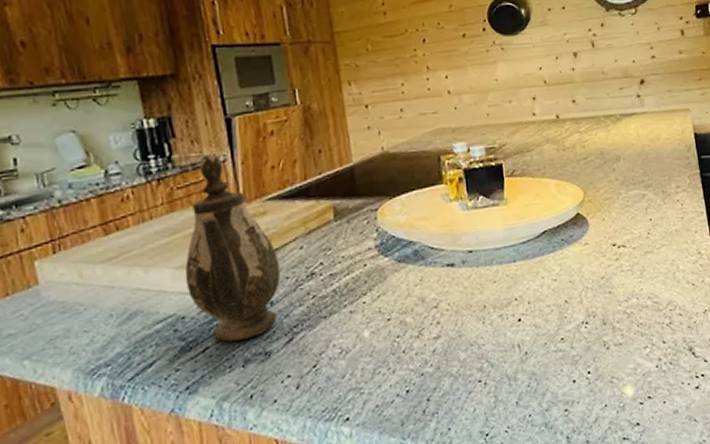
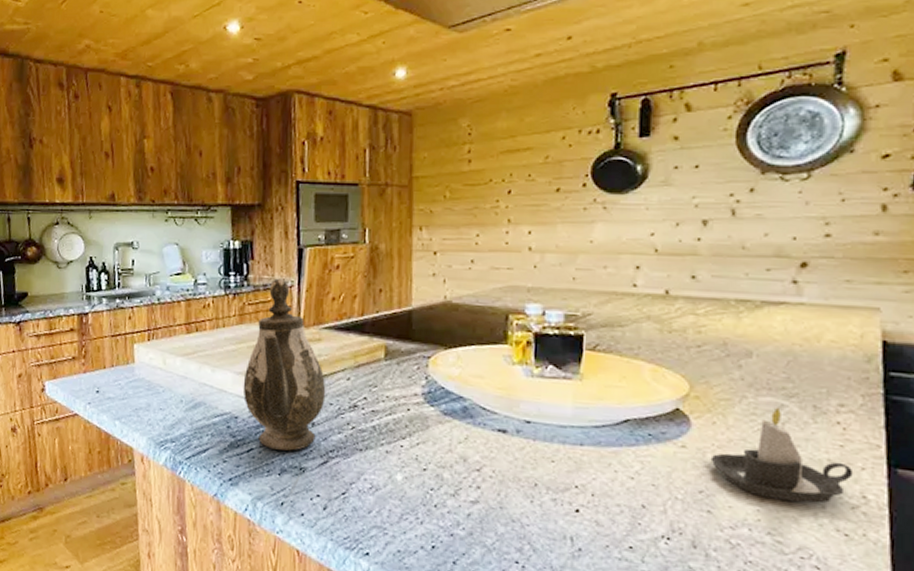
candle: none [605,197,691,271] -> present [710,407,854,504]

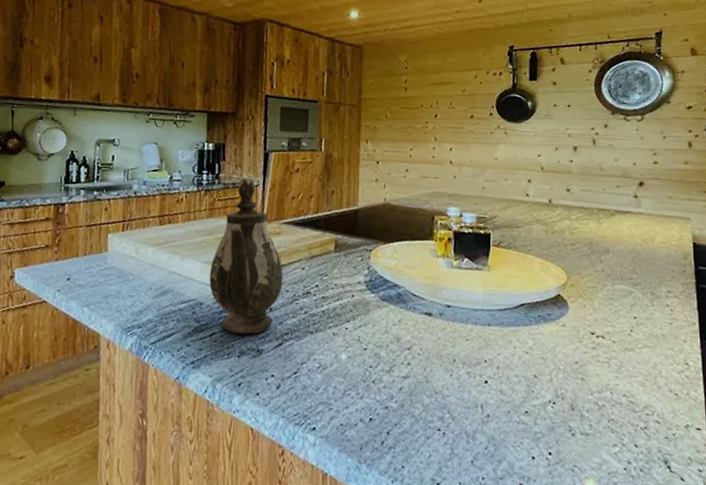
candle: present [710,407,854,504] -> none [582,293,679,370]

